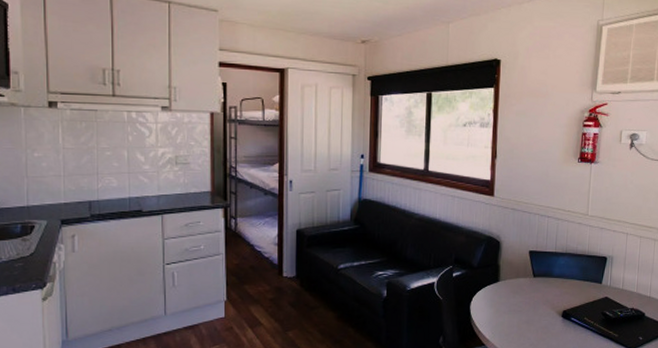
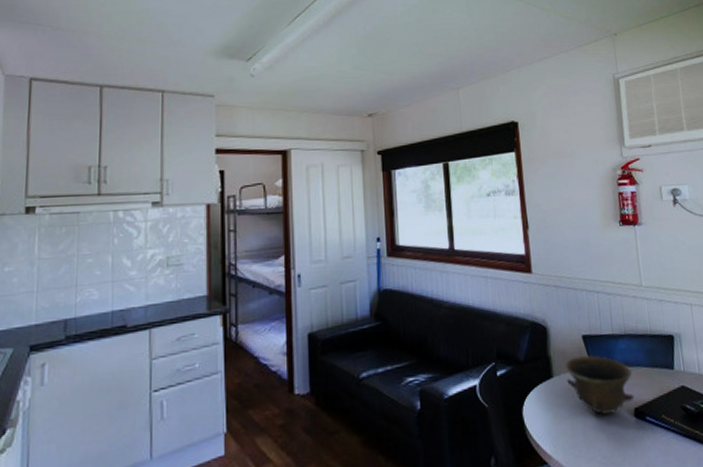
bowl: none [510,267,566,313] -> present [565,355,635,414]

